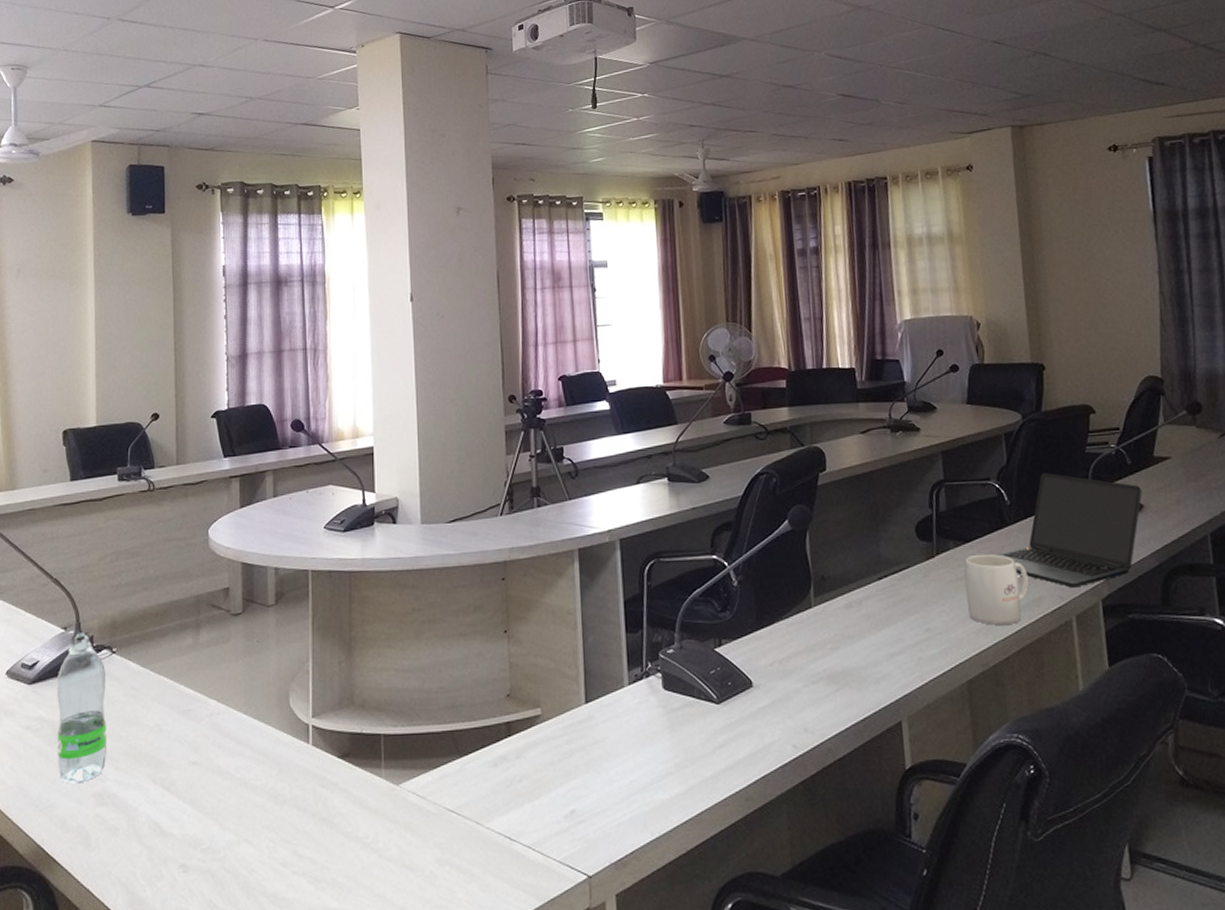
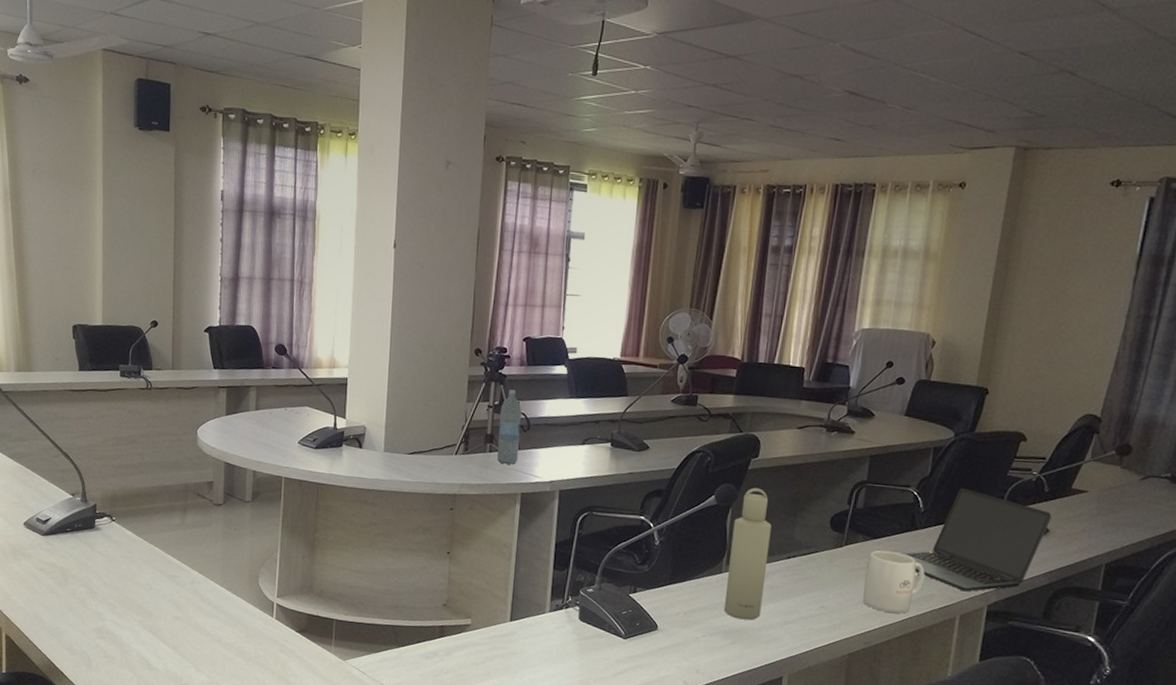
bottle: present [56,632,108,784] -> none [65,500,107,619]
water bottle: none [543,434,569,519] -> present [497,390,522,465]
bottle: none [813,504,863,659] -> present [723,488,772,620]

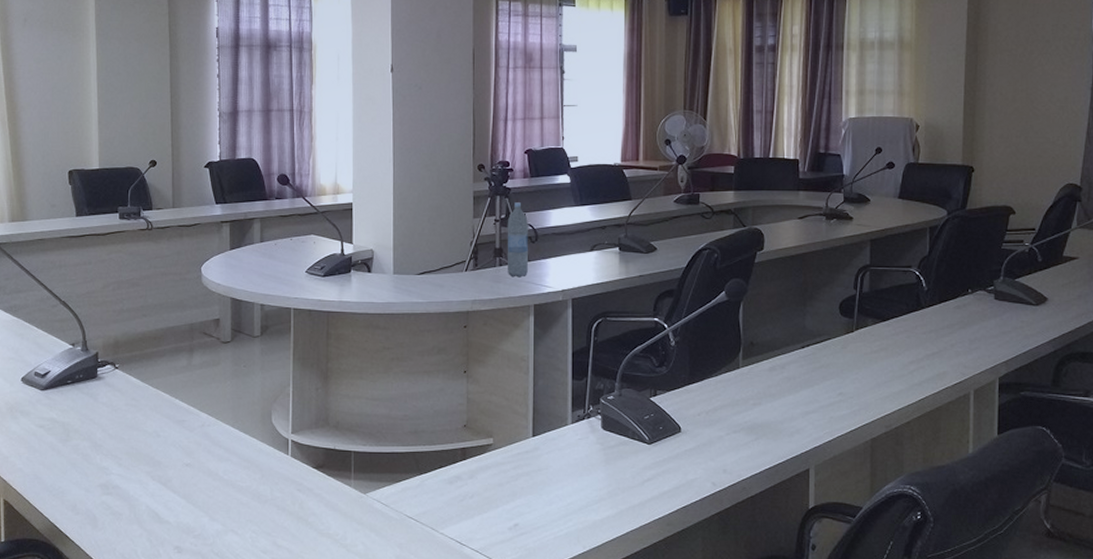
bottle: present [723,488,772,620] -> none [744,280,783,414]
mug: present [863,550,925,613] -> none [878,332,936,393]
laptop: present [898,487,1052,592] -> none [908,263,1048,366]

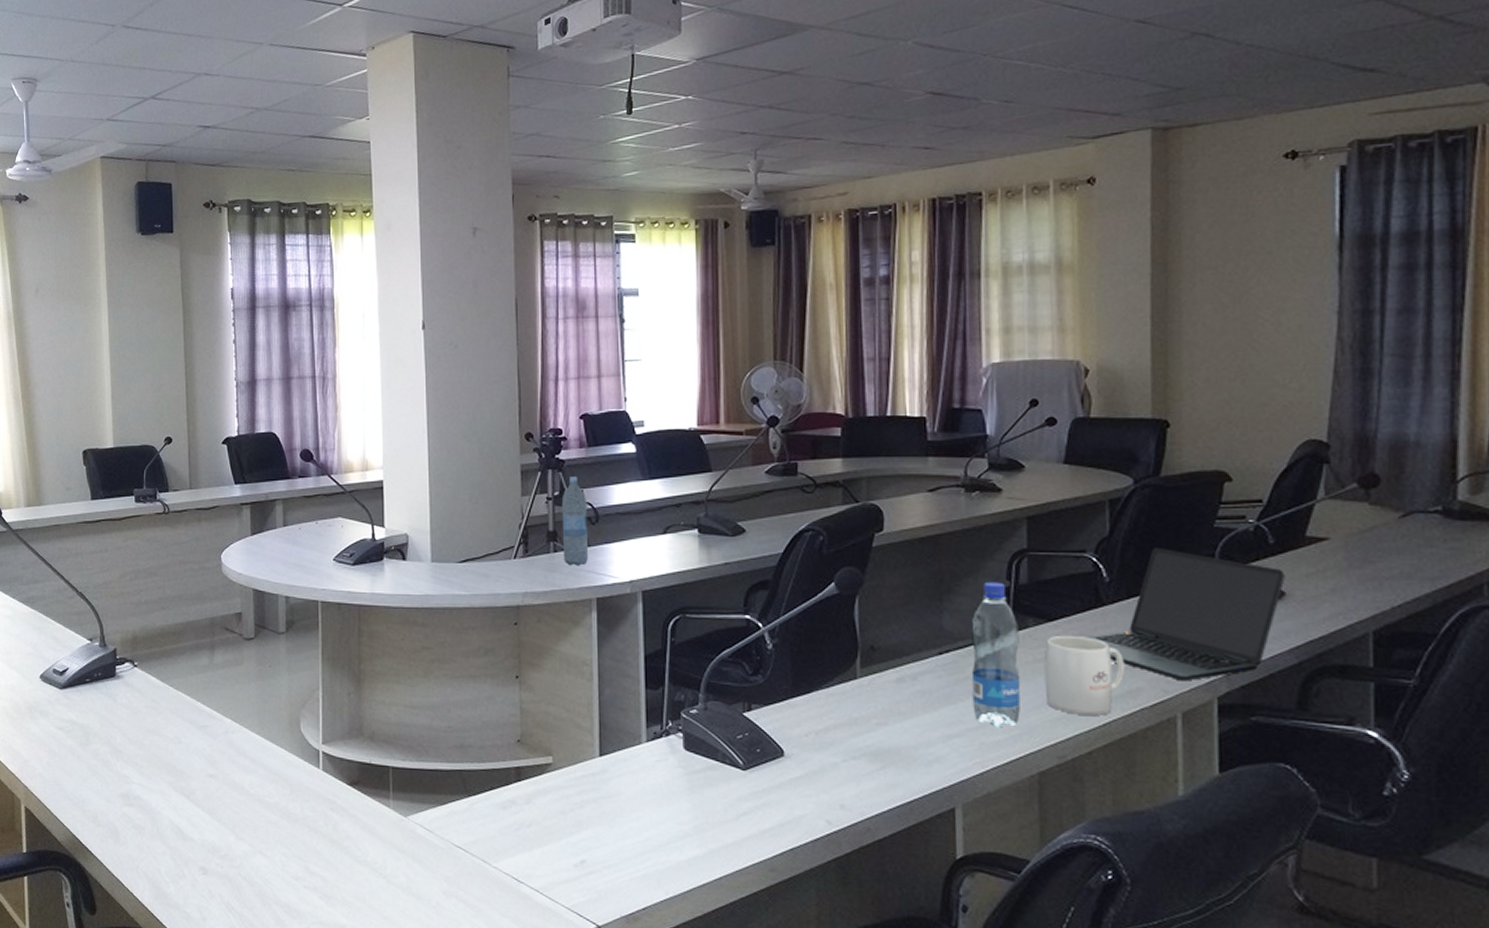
bottle: none [825,290,861,405] -> present [971,581,1021,728]
mug: none [878,332,936,393] -> present [1043,635,1126,715]
laptop: none [908,263,1048,366] -> present [1084,547,1285,681]

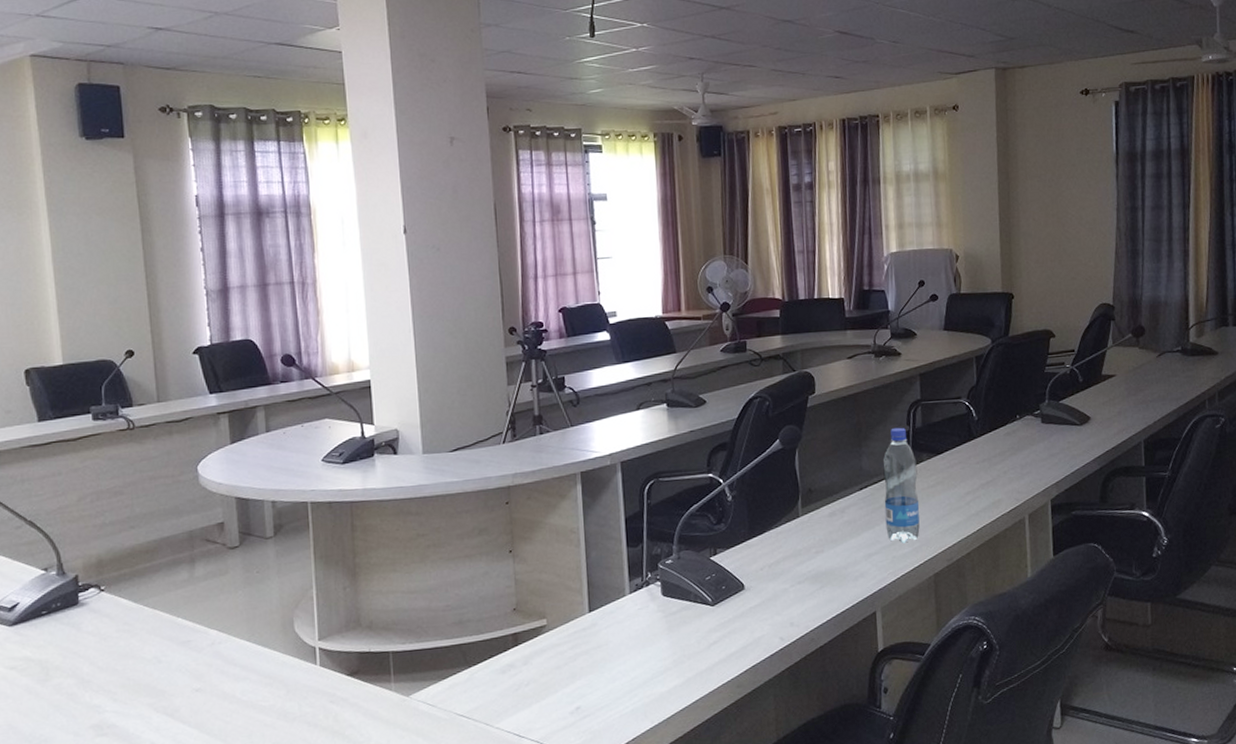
water bottle: present [561,477,588,566] -> none [545,365,571,446]
mug: present [1043,635,1126,715] -> none [935,464,991,525]
laptop: present [1084,547,1285,681] -> none [962,390,1090,491]

